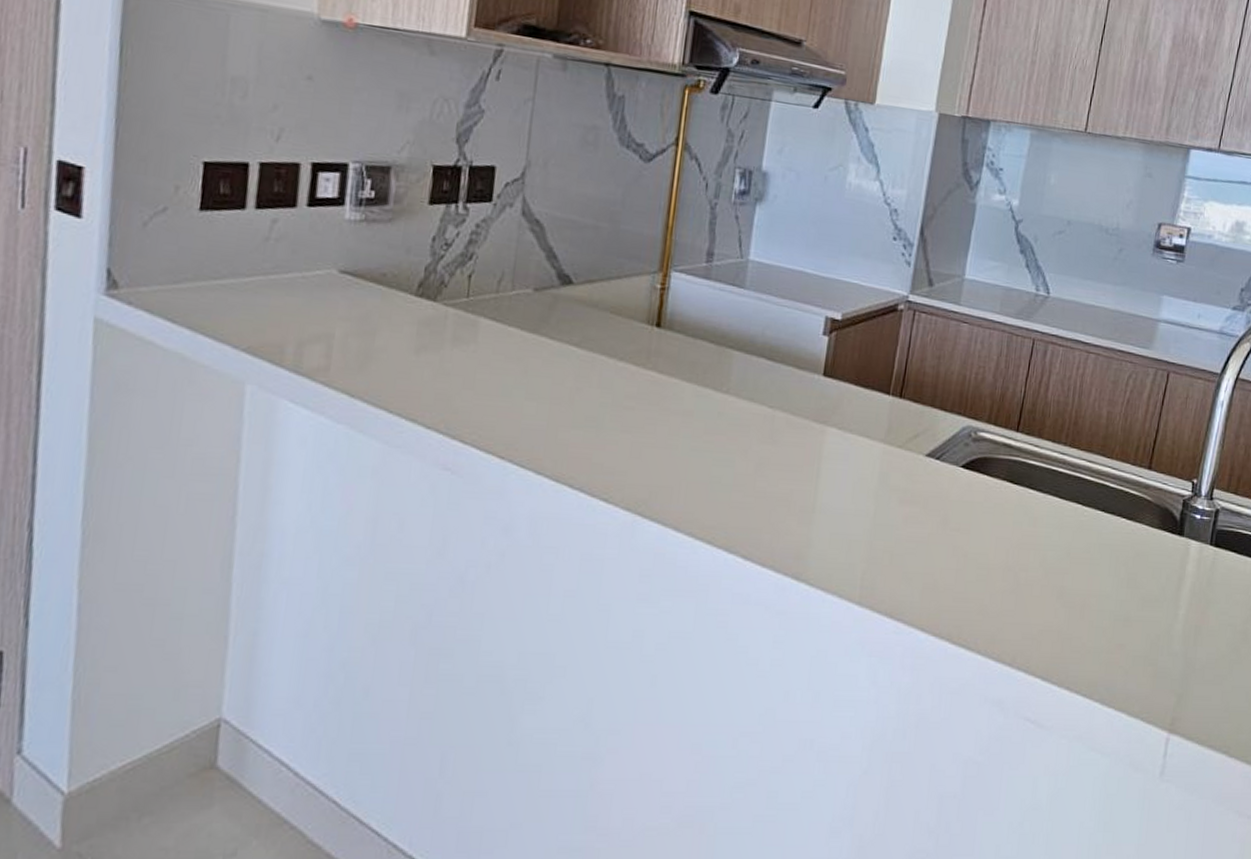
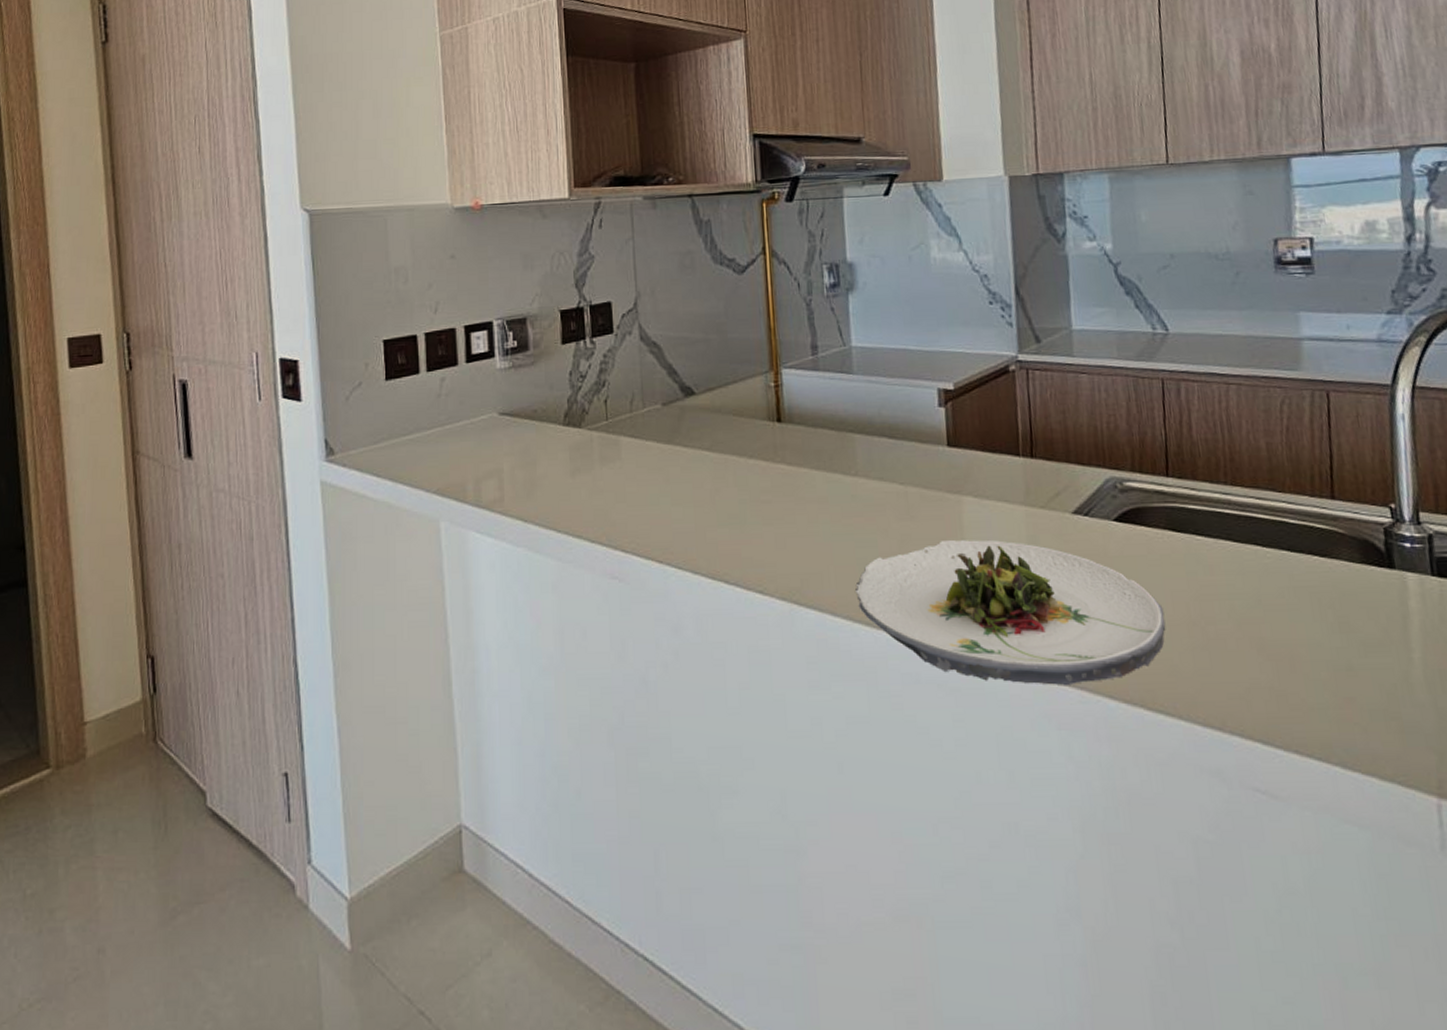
salad plate: none [703,467,986,616] -> present [855,539,1166,685]

